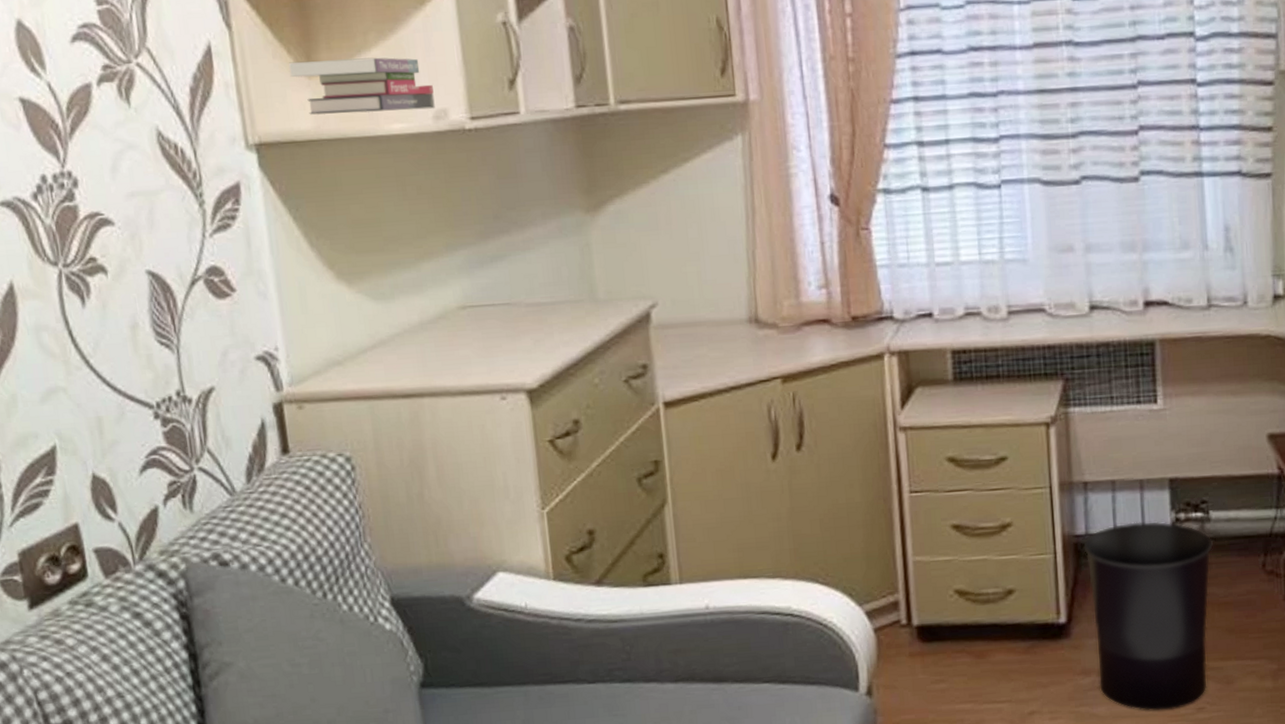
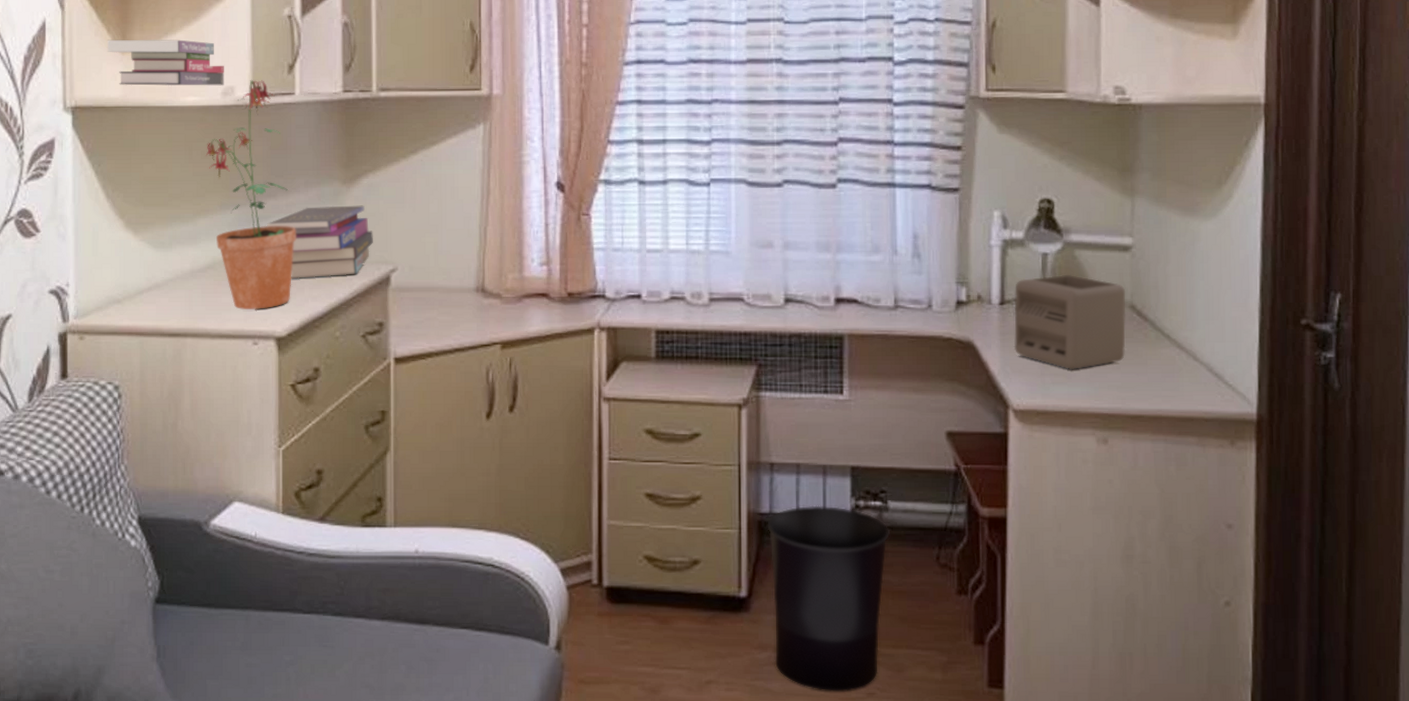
potted plant: none [422,99,539,362] -> present [206,79,296,309]
books: none [503,235,627,323] -> present [267,205,373,279]

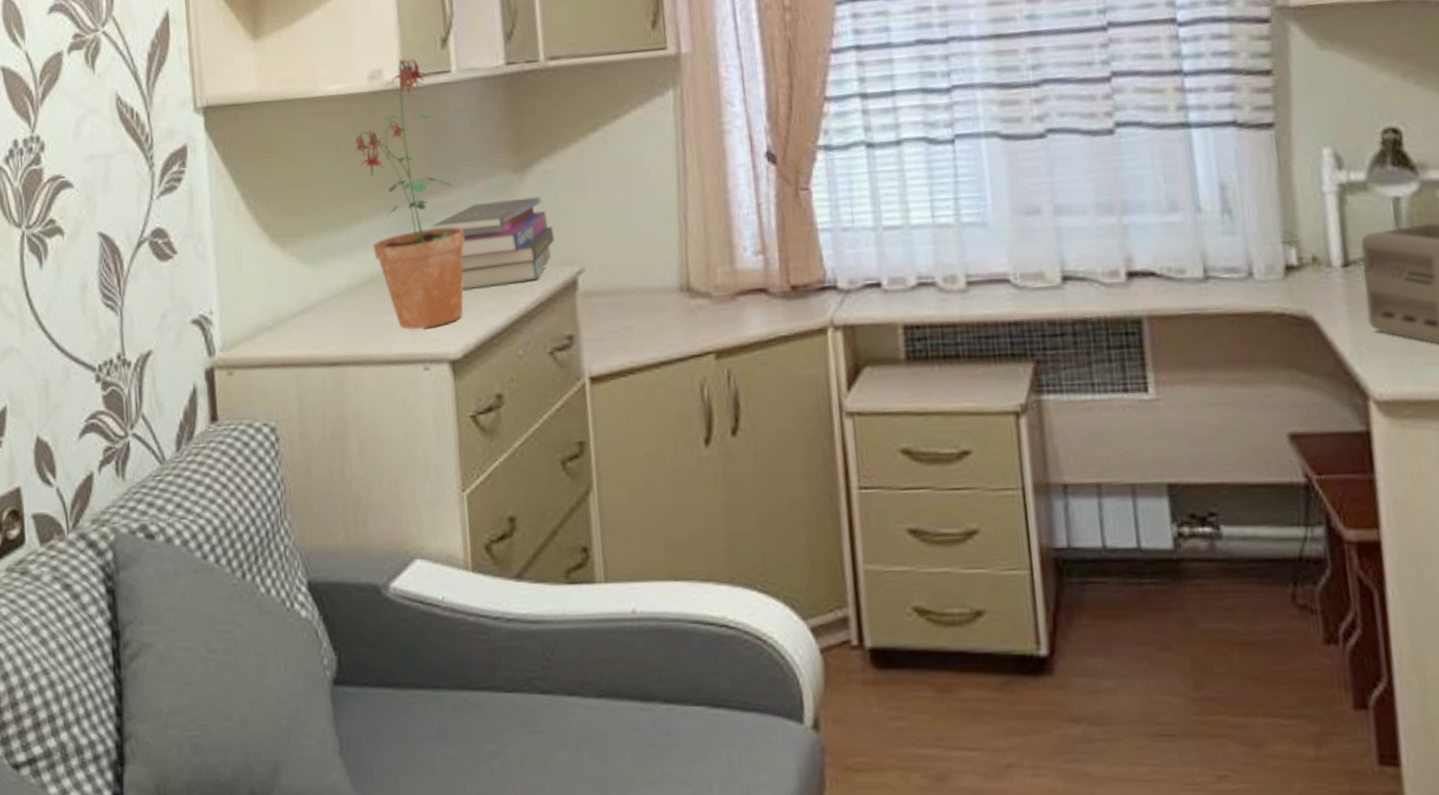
books: present [107,39,224,86] -> none [236,19,370,78]
waste bin: present [767,505,890,691] -> none [1065,535,1230,774]

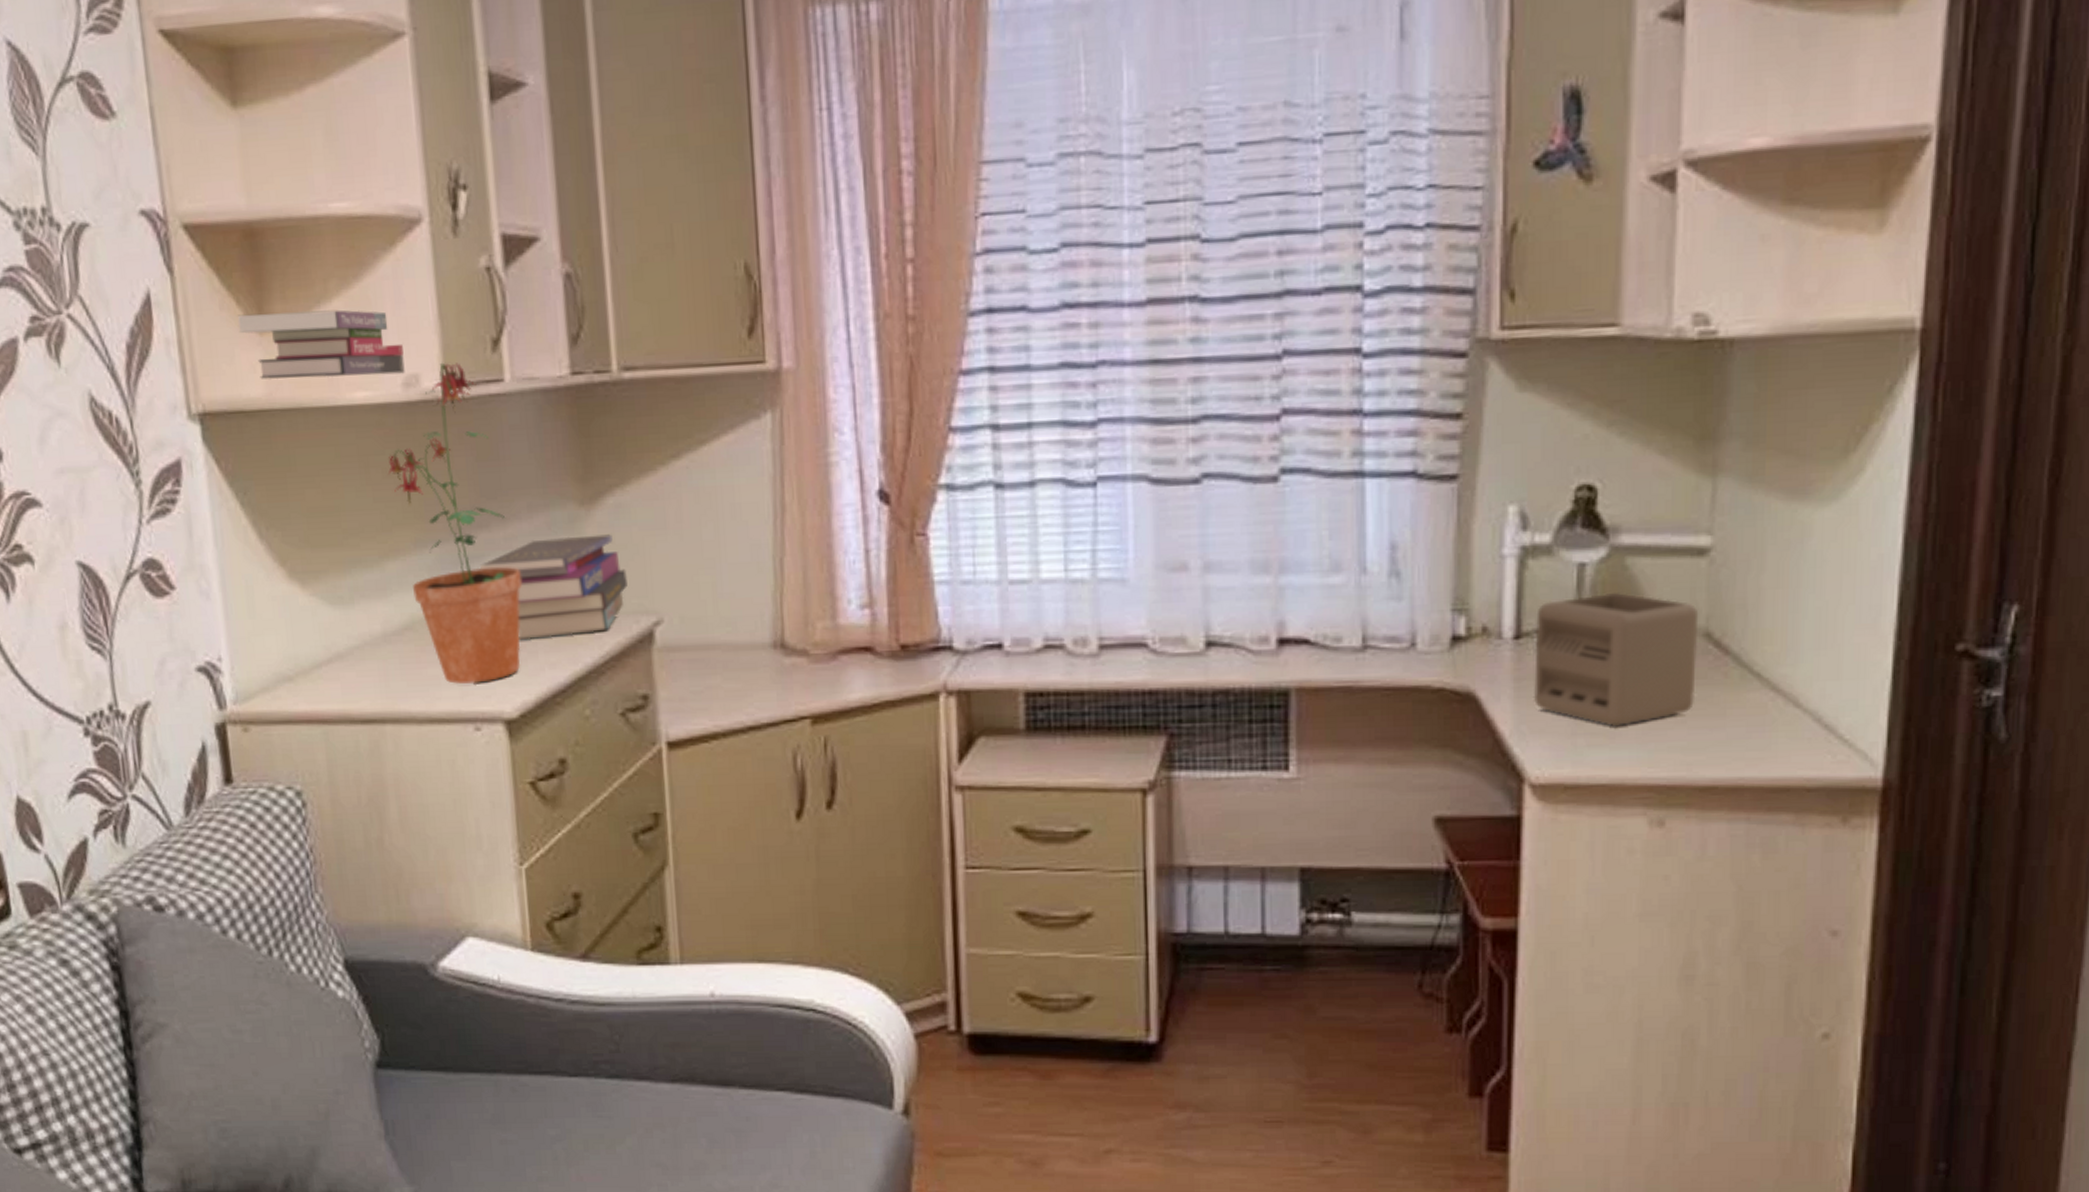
books: none [236,19,370,78] -> present [237,309,405,379]

